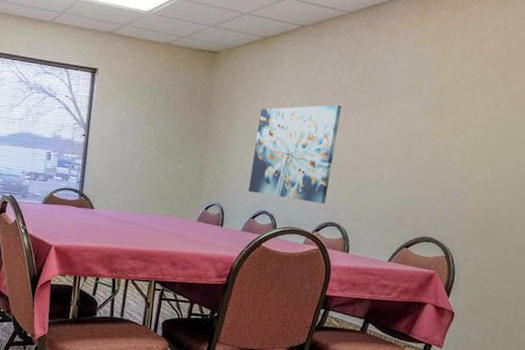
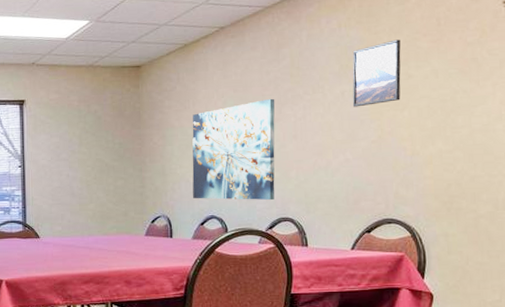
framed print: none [414,65,470,126] -> present [352,39,401,107]

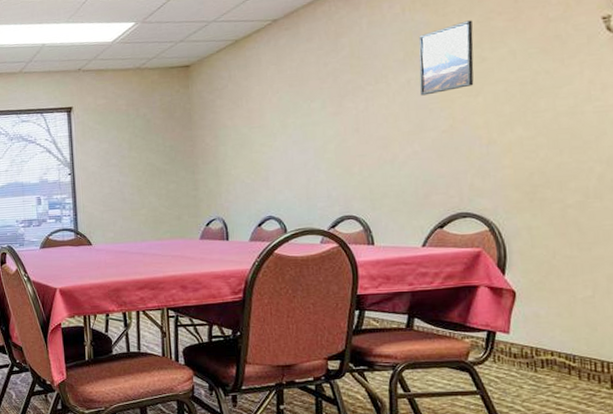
wall art: present [192,98,275,201] -> none [246,91,337,200]

